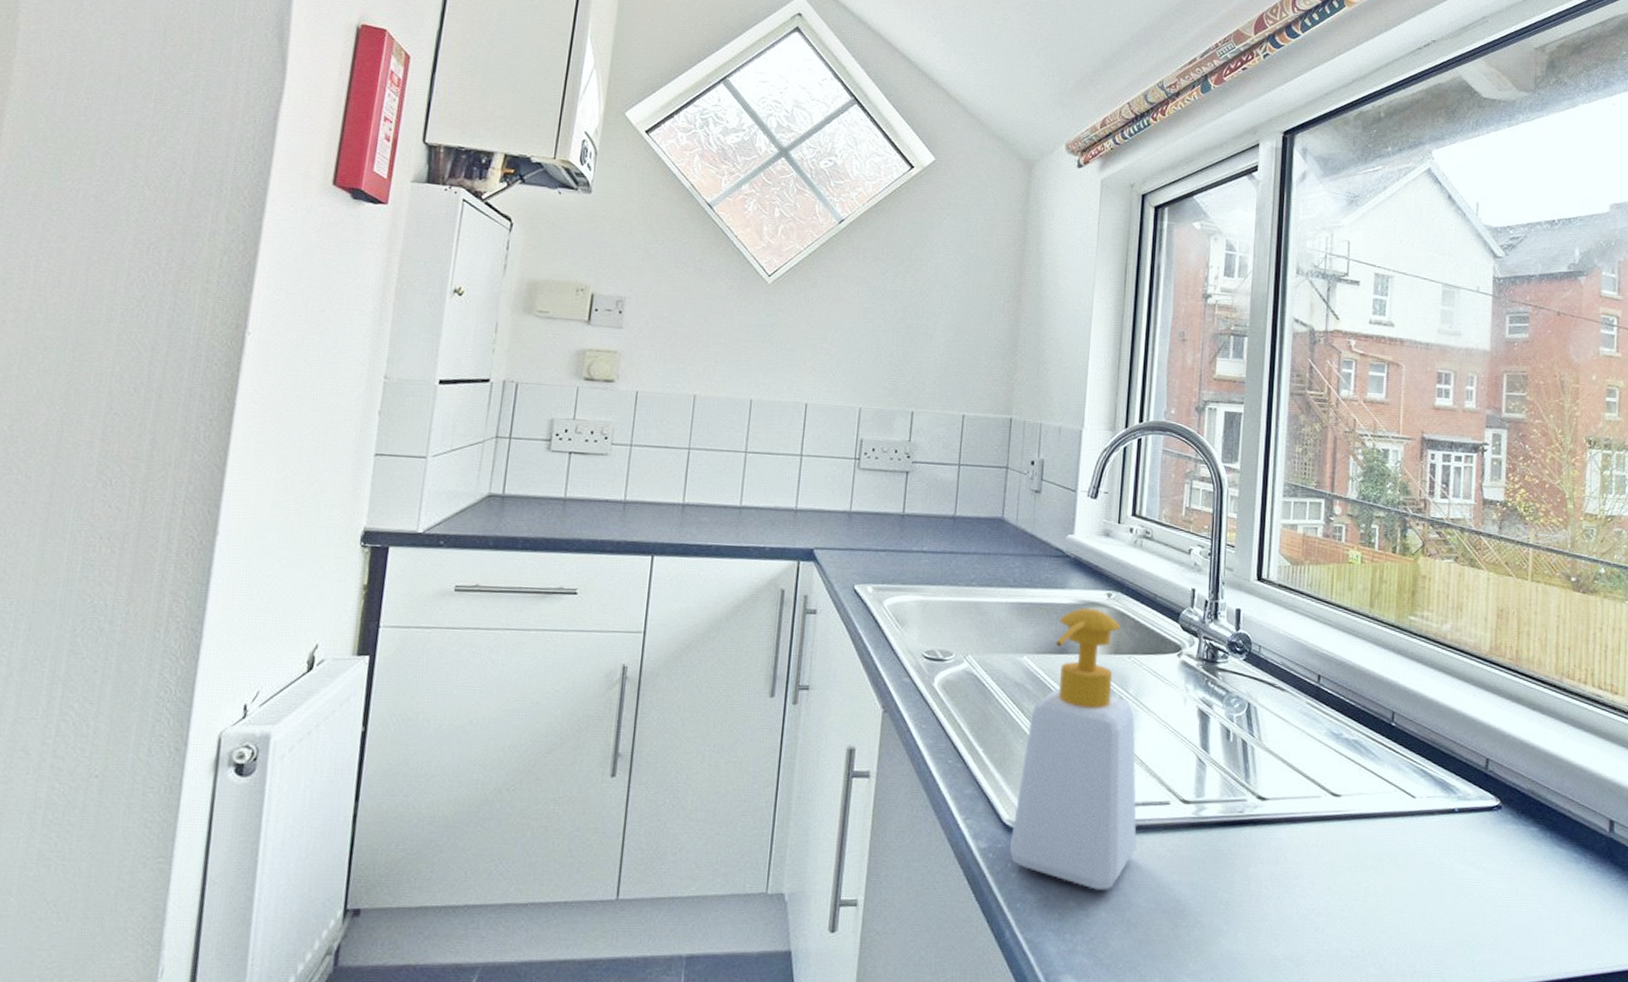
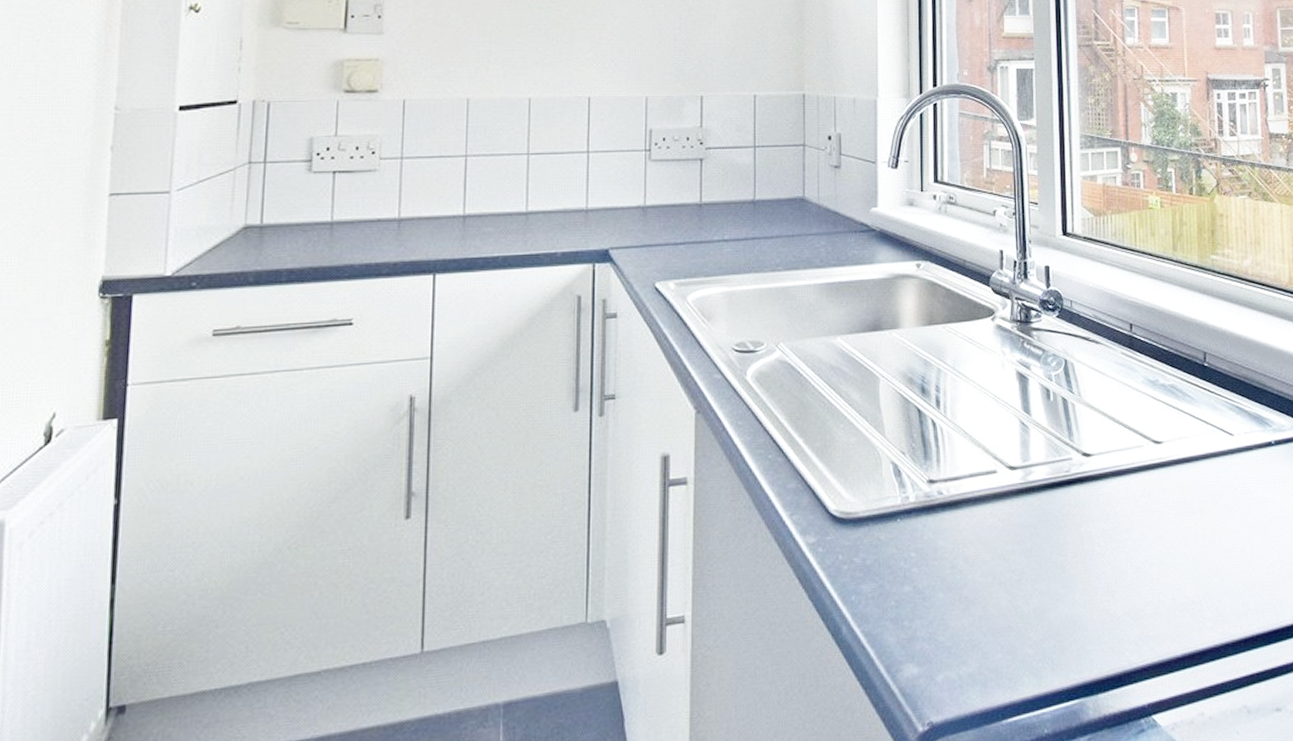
soap bottle: present [1010,607,1137,890] -> none [839,280,967,571]

